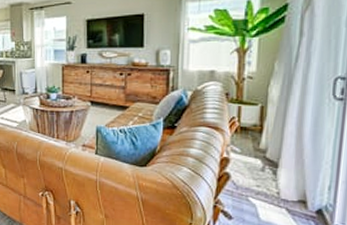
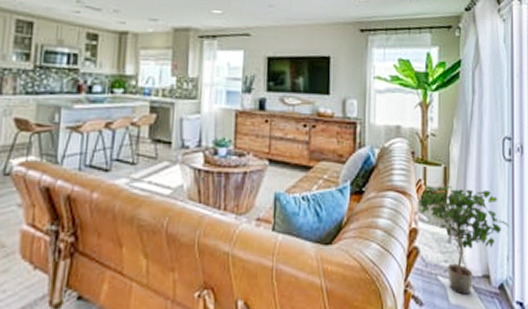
potted plant: none [230,123,335,215] -> present [417,186,510,295]

